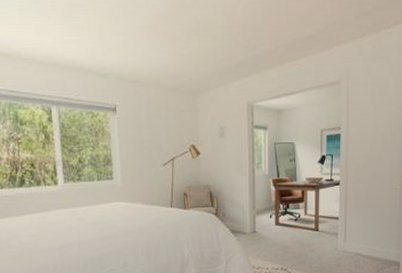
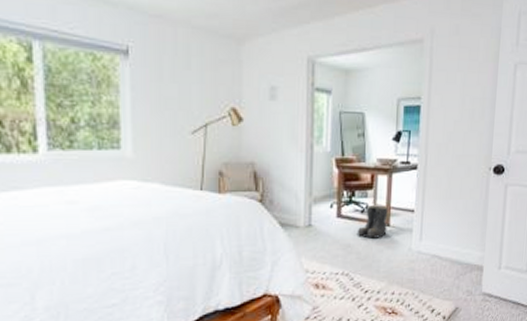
boots: none [292,214,317,241] -> present [357,205,388,239]

